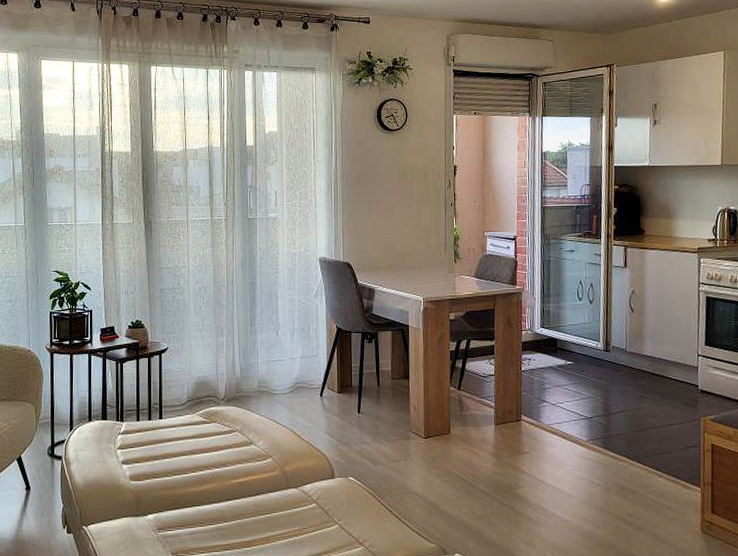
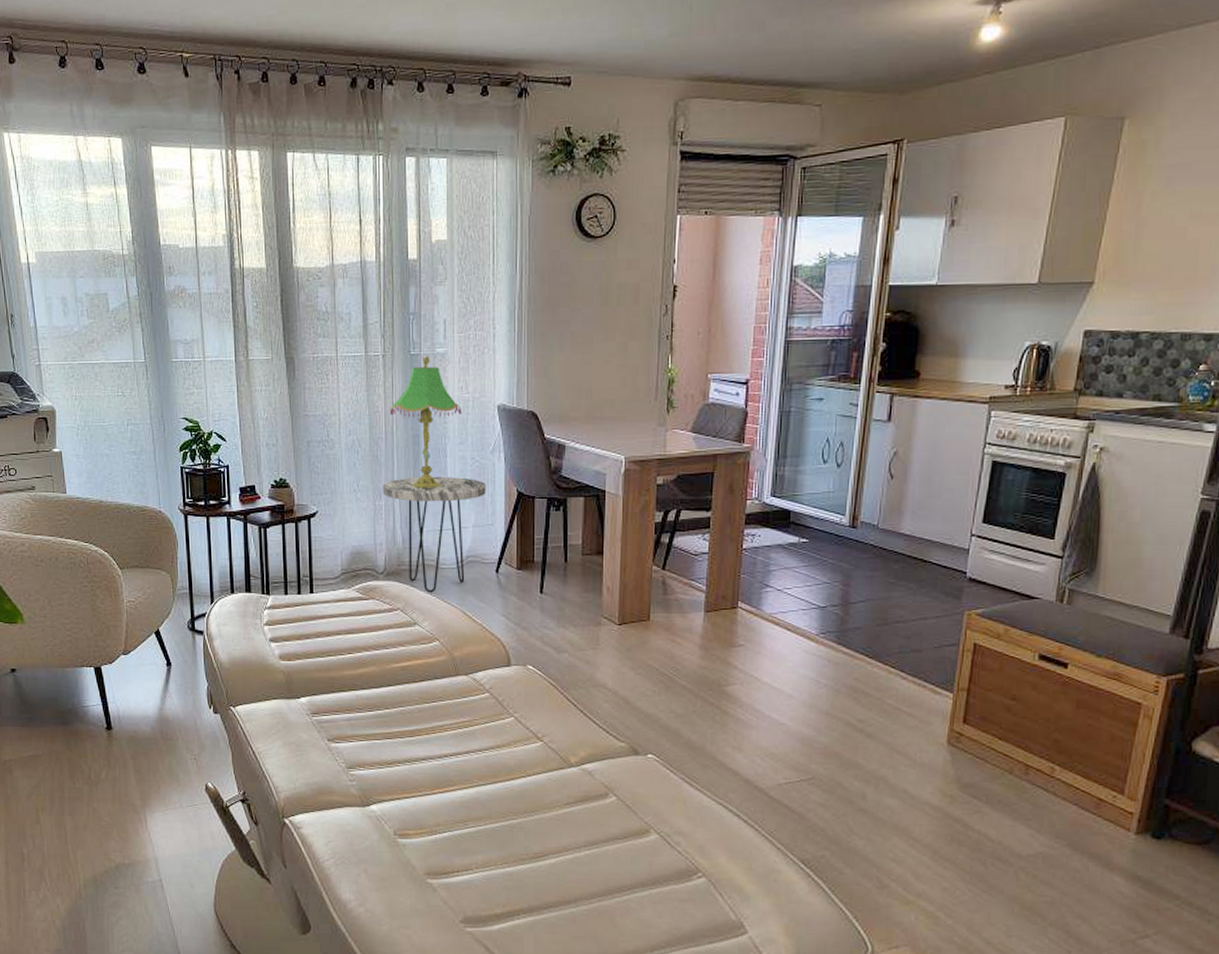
side table: none [224,316,311,416] -> present [382,476,486,593]
table lamp: none [230,220,290,327] -> present [390,356,462,489]

